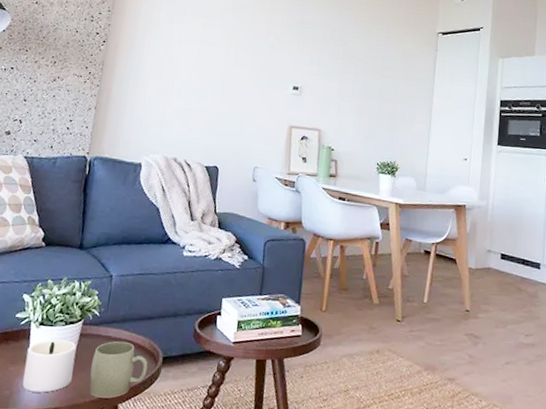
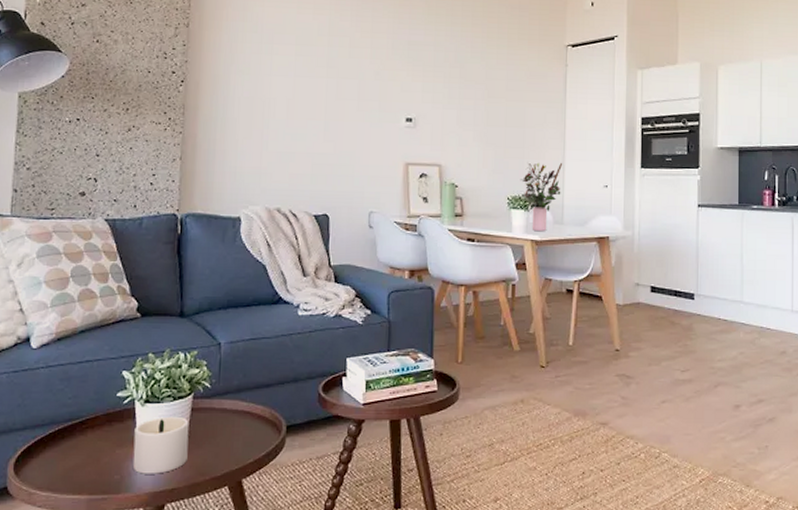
mug: present [89,340,148,399] -> none [207,412,271,474]
bouquet: none [389,133,428,197] -> present [520,162,563,232]

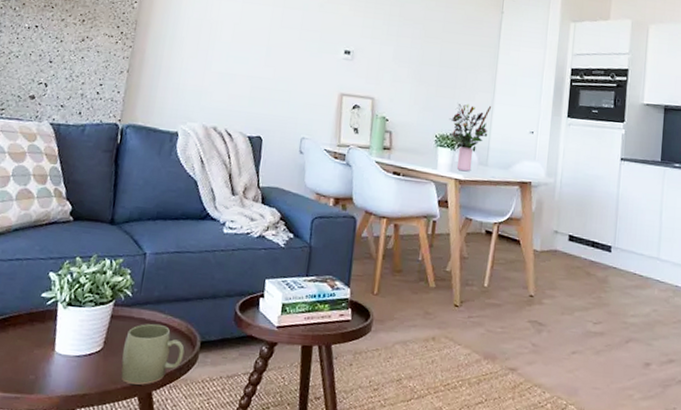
candle: present [132,416,189,474] -> none [48,321,108,378]
mug: none [207,412,271,474] -> present [121,323,185,385]

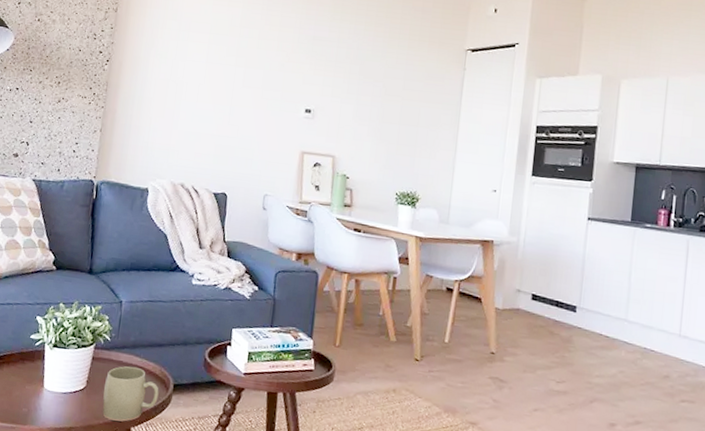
bouquet: present [449,102,492,172] -> none [409,160,453,230]

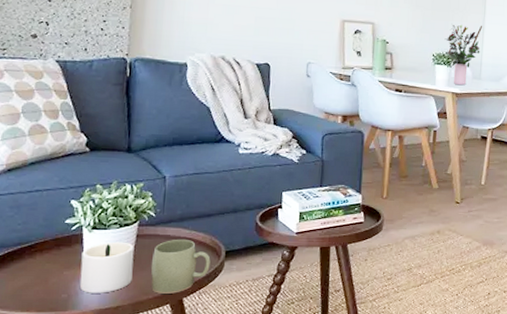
candle: none [39,361,90,413] -> present [79,241,135,293]
bouquet: none [409,160,453,230] -> present [444,24,483,86]

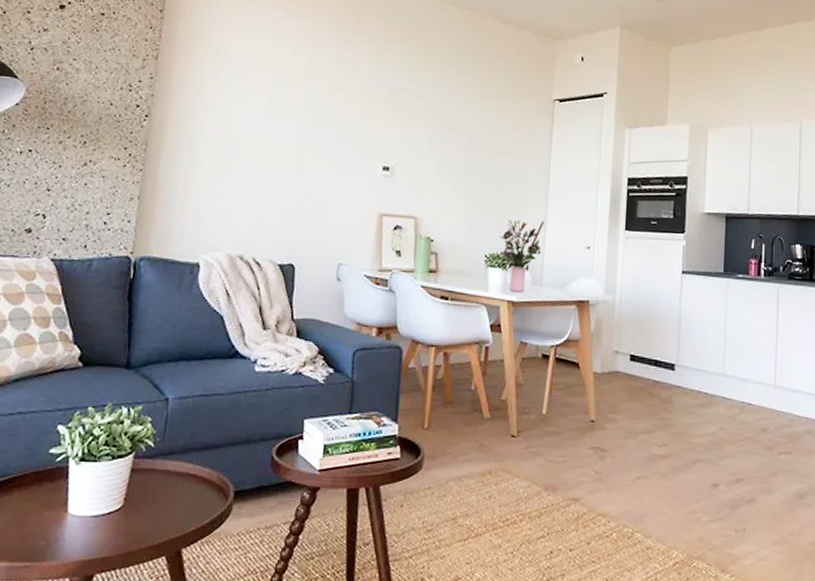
candle: present [79,241,135,293] -> none [61,476,128,541]
mug: present [150,239,211,294] -> none [145,475,217,543]

